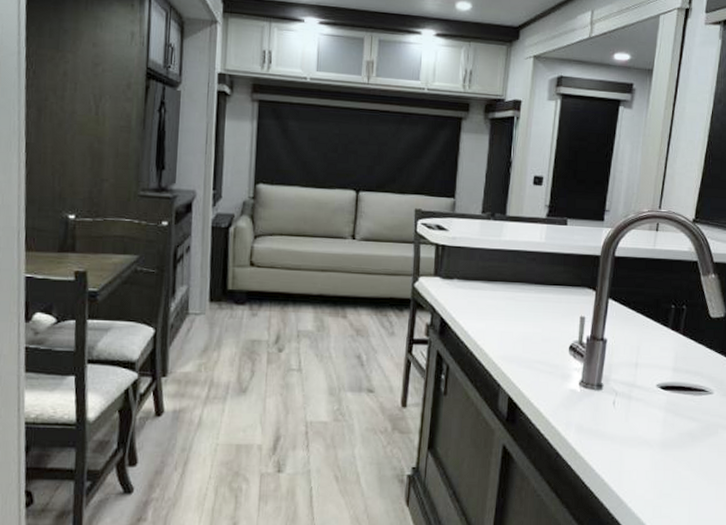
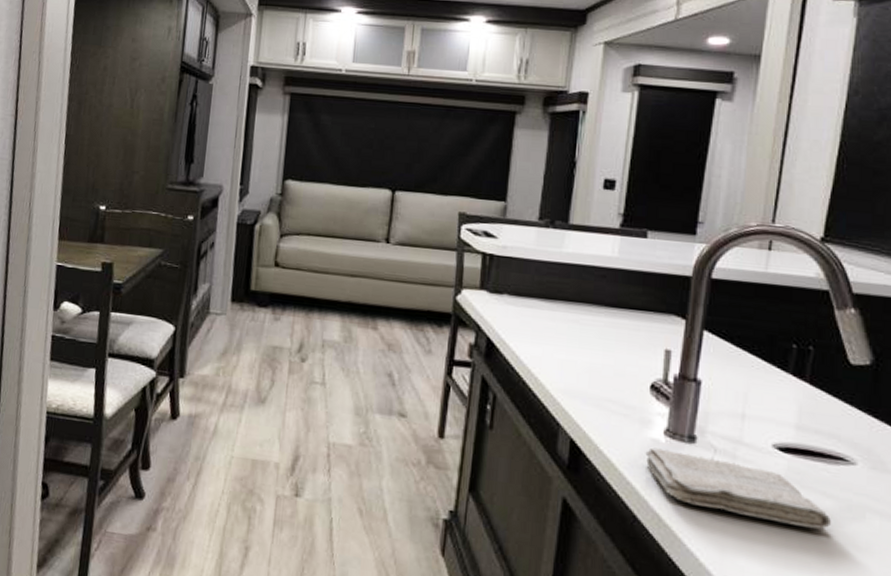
washcloth: none [565,396,695,446] -> present [645,447,831,529]

